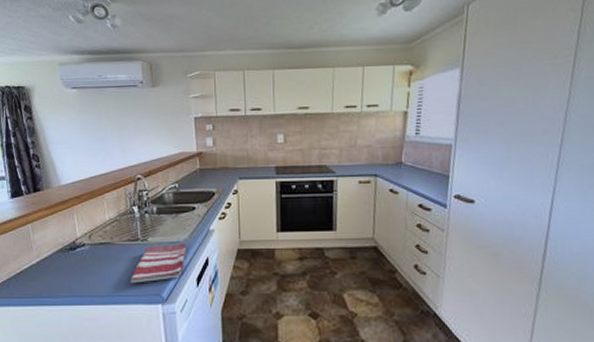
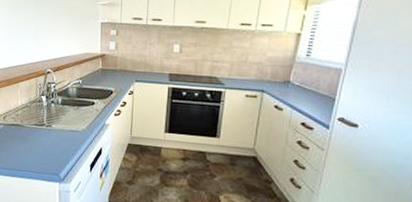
dish towel: present [130,242,187,284] -> none [34,131,85,163]

